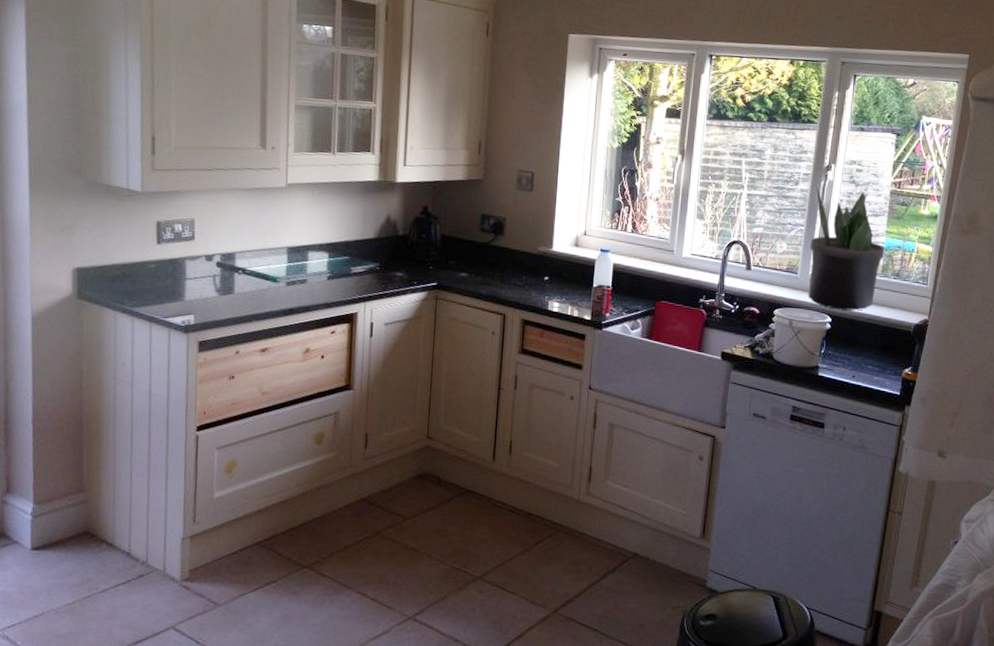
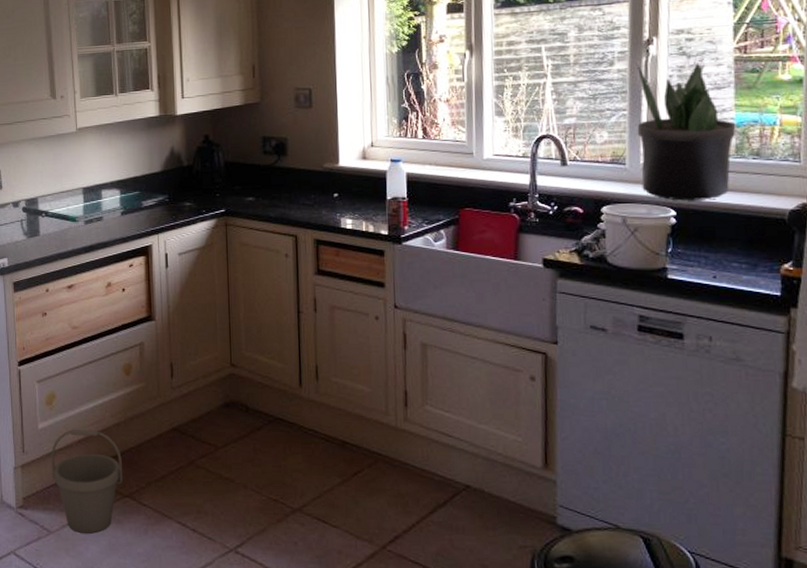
bucket: none [225,498,304,605] -> present [51,428,124,534]

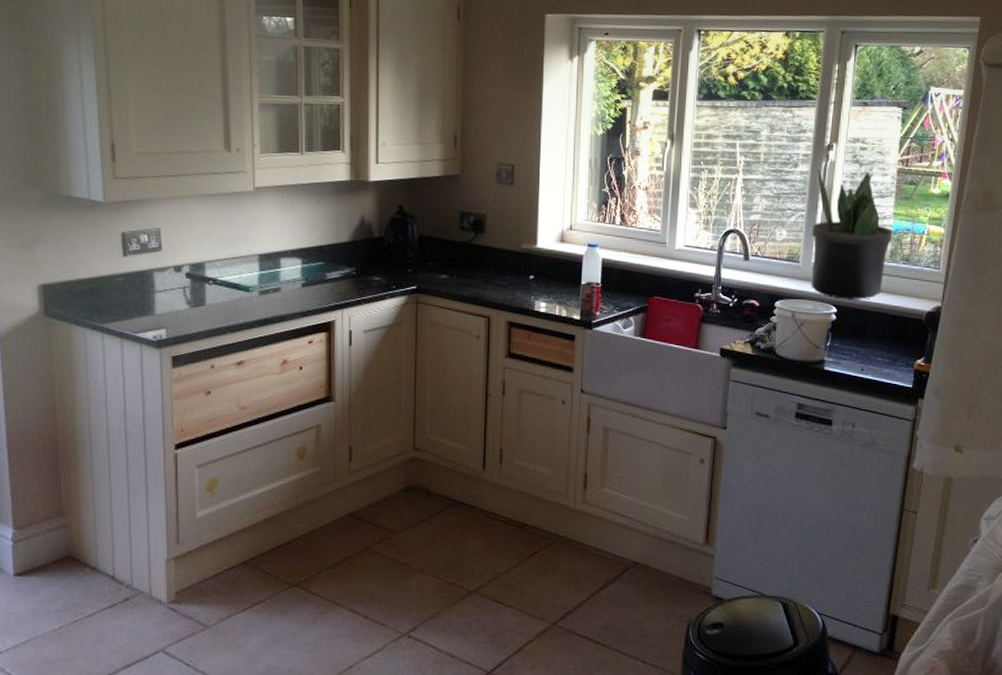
bucket: present [51,428,124,534] -> none [211,516,292,626]

